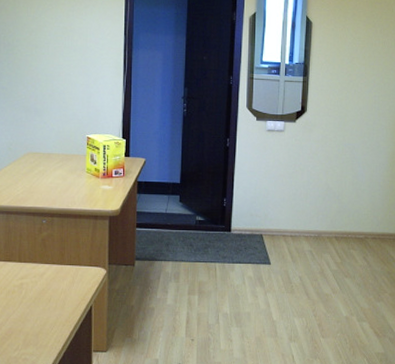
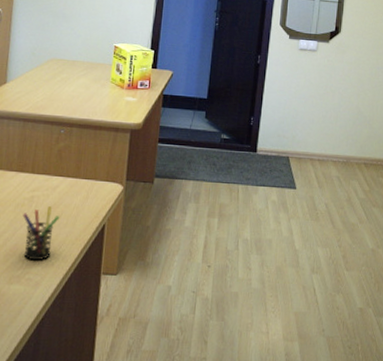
pen holder: none [14,292,49,342] -> present [23,206,60,261]

